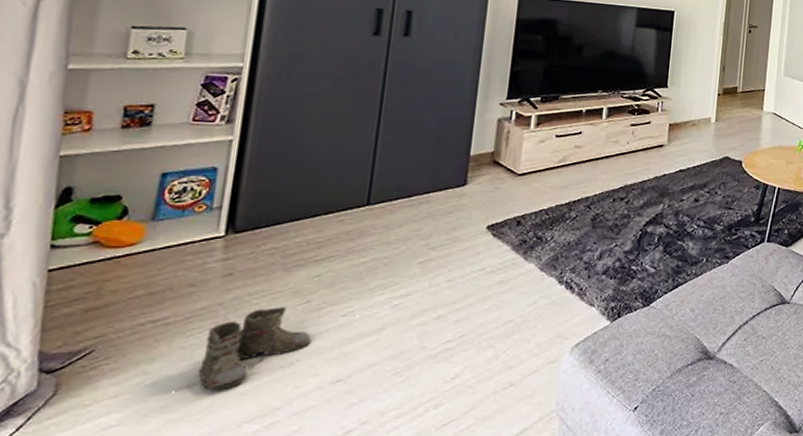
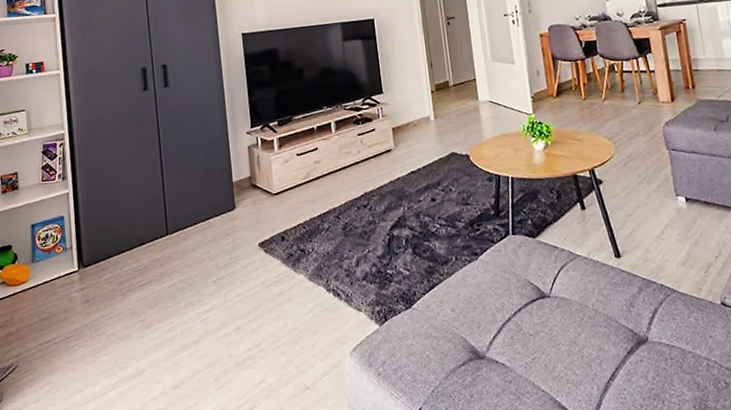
boots: present [174,306,311,392] -> none [70,325,151,398]

